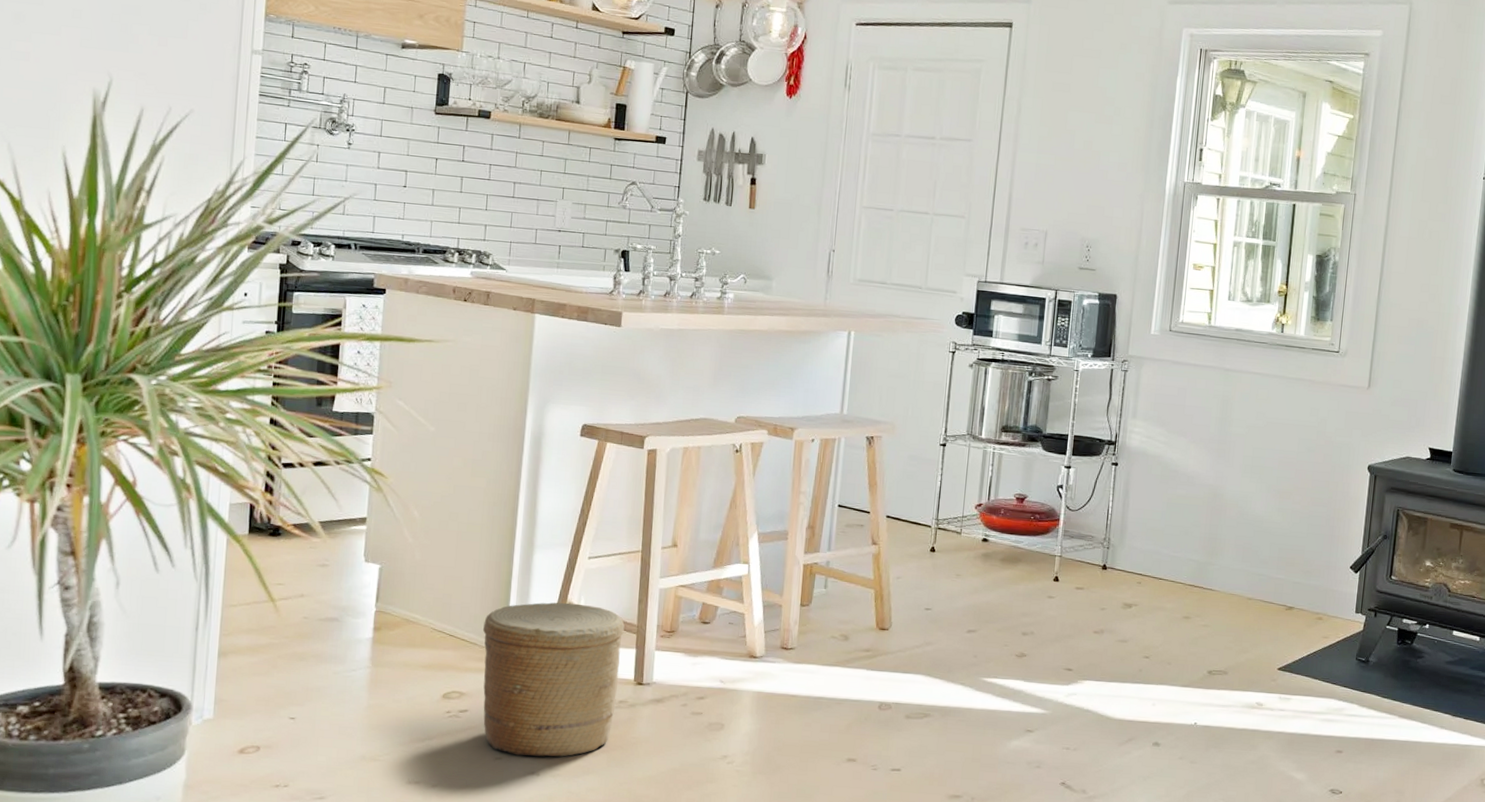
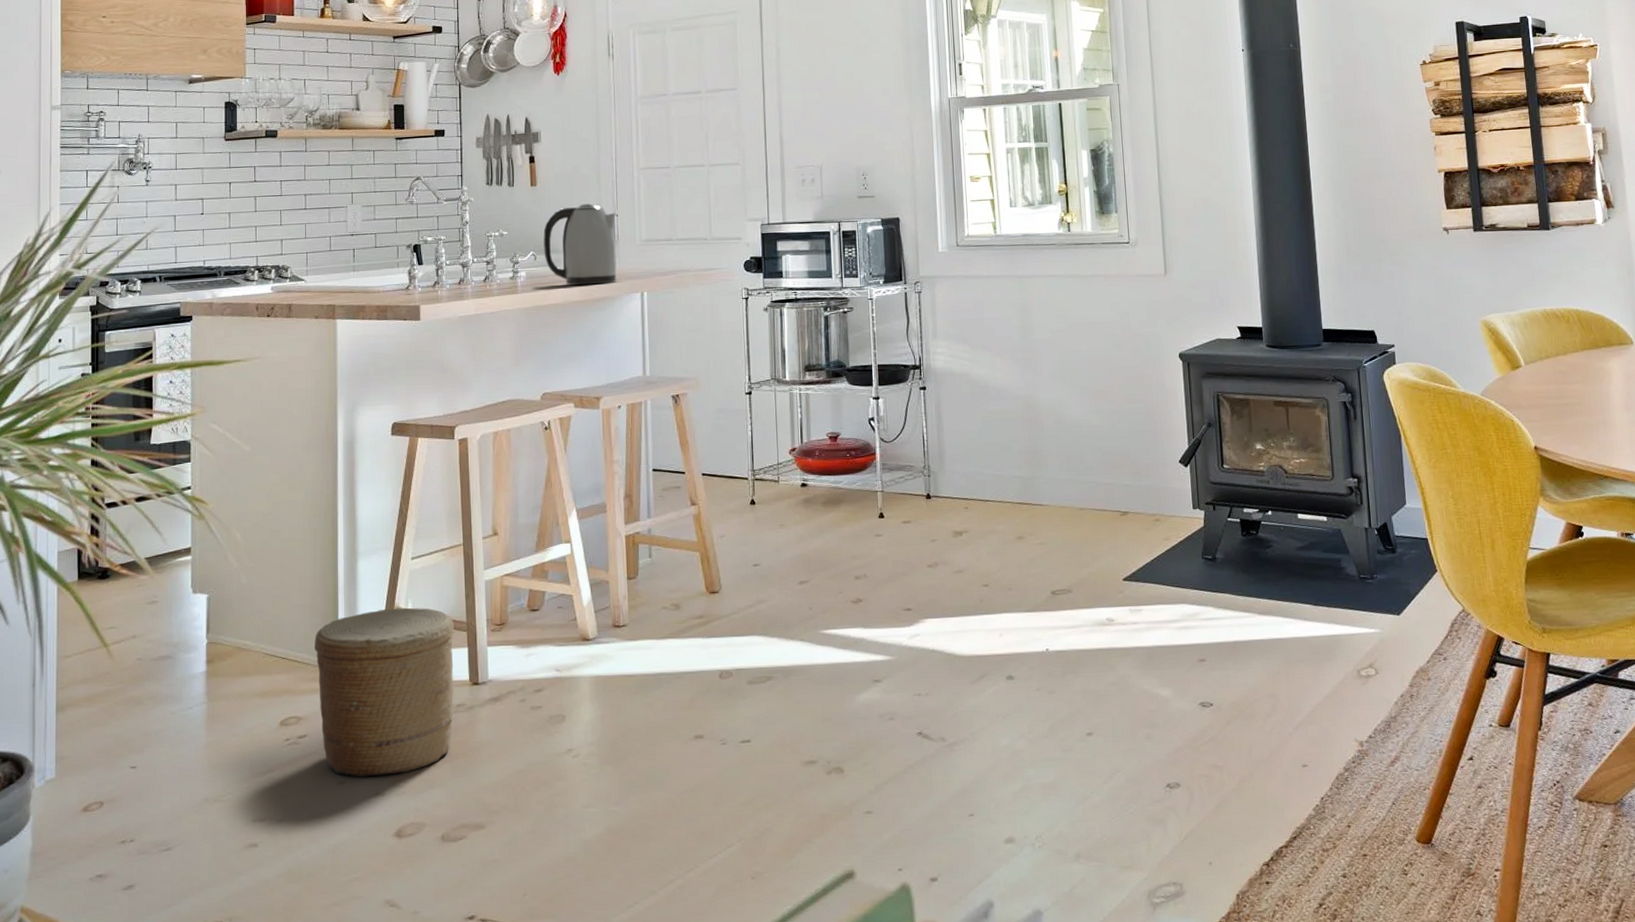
kettle: none [754,234,833,318] -> present [543,203,617,285]

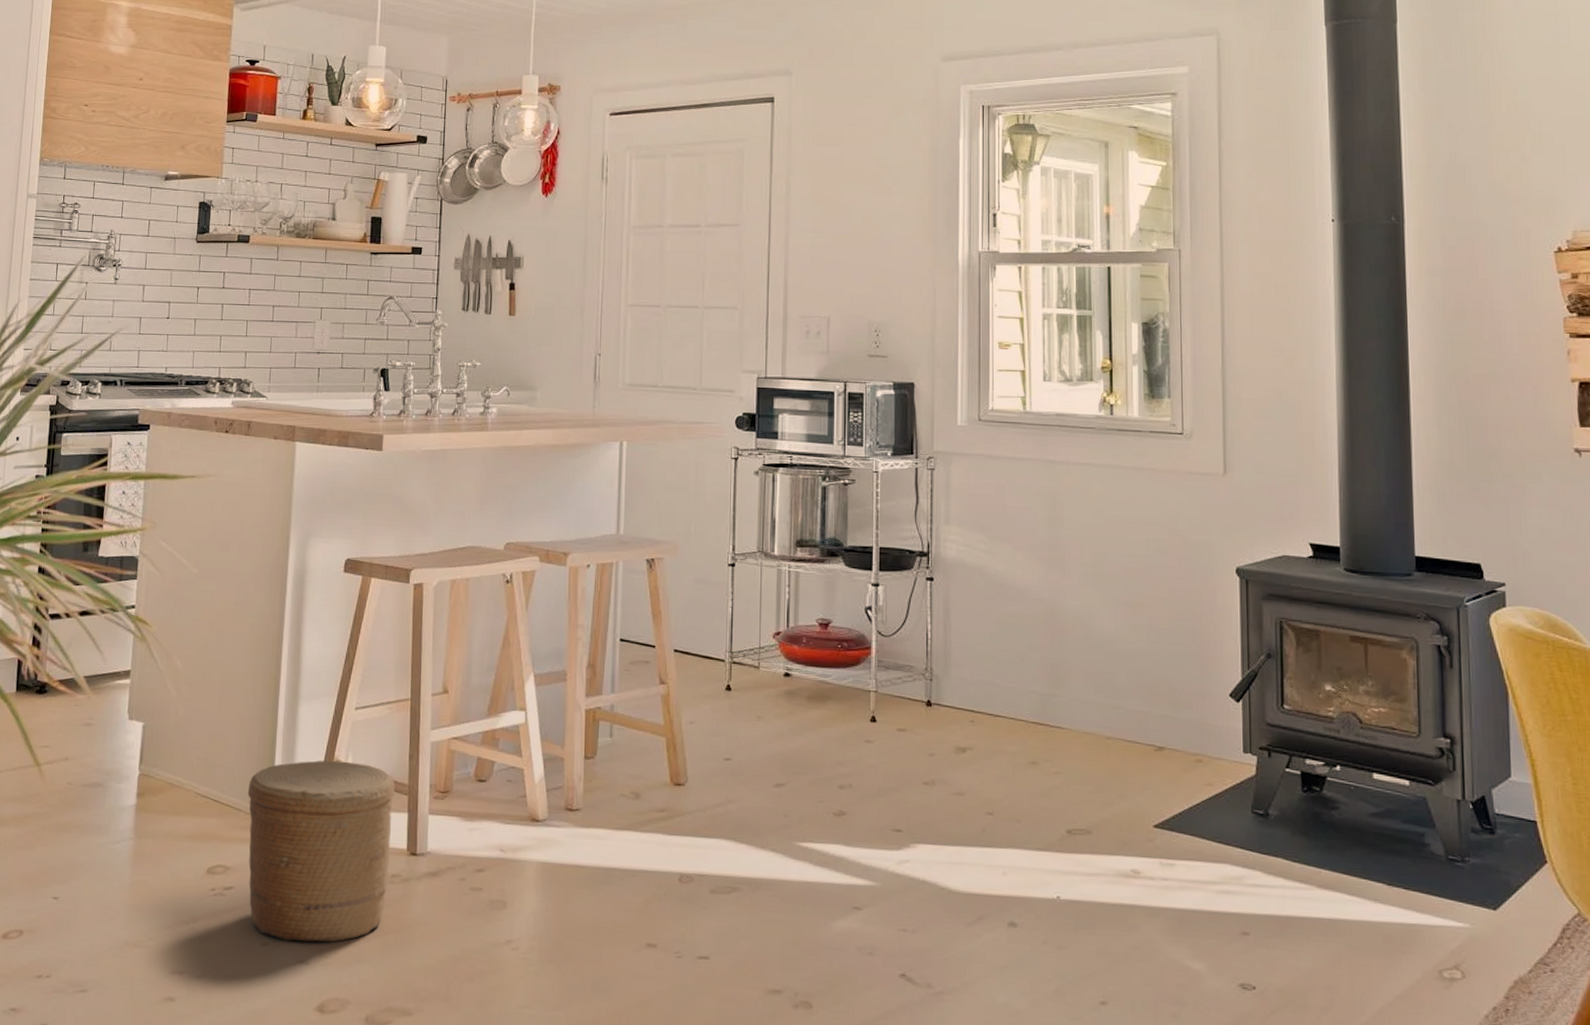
kettle: present [543,203,617,285] -> none [518,339,598,429]

